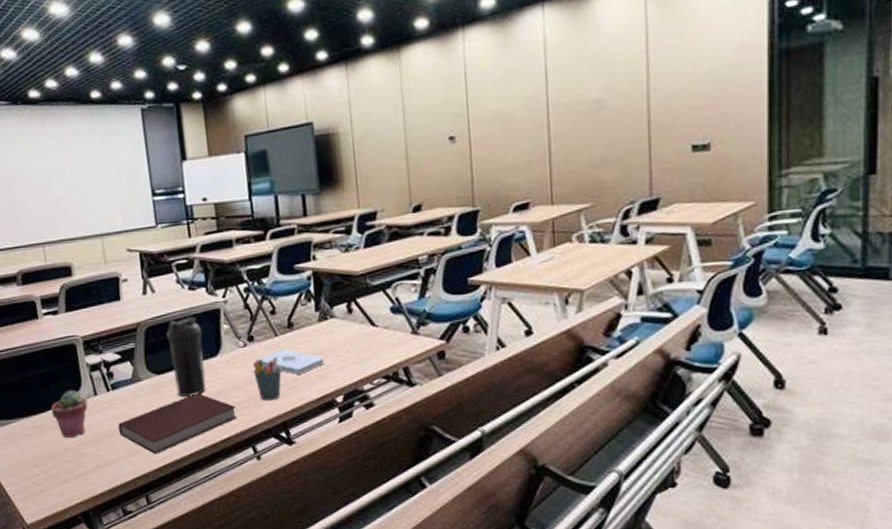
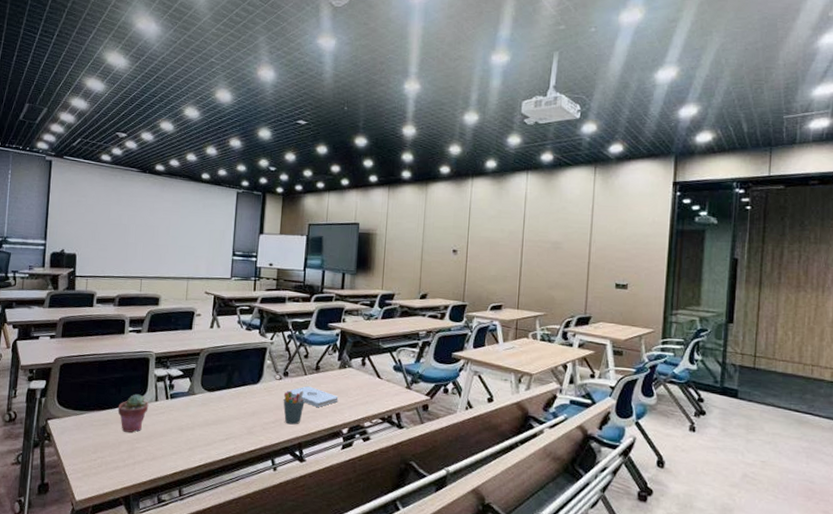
notebook: present [118,393,238,455] -> none [169,410,265,456]
water bottle: present [166,317,207,398] -> none [221,350,249,413]

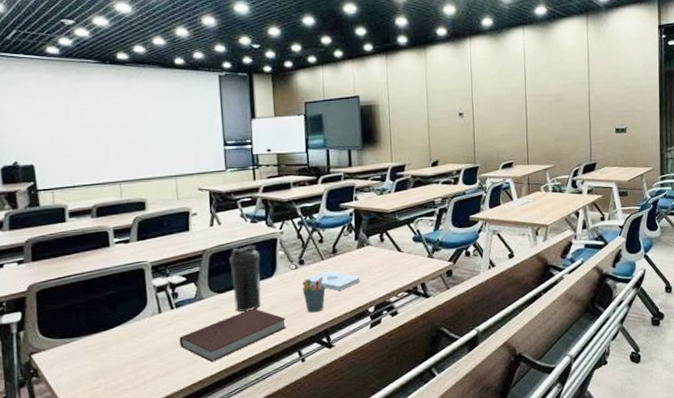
potted succulent: present [117,394,149,433] -> none [115,309,152,352]
notebook: none [169,410,265,456] -> present [179,308,287,363]
water bottle: none [221,350,249,413] -> present [229,245,262,313]

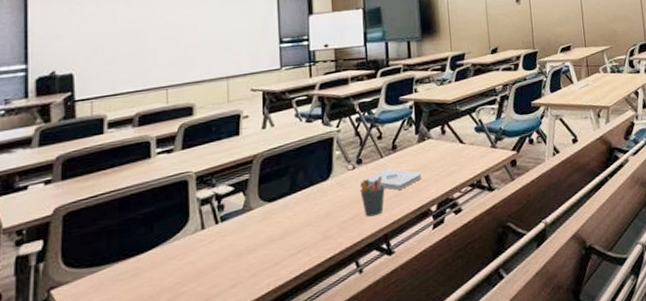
notebook: present [179,308,287,363] -> none [223,216,343,283]
water bottle: present [229,245,262,313] -> none [282,146,316,222]

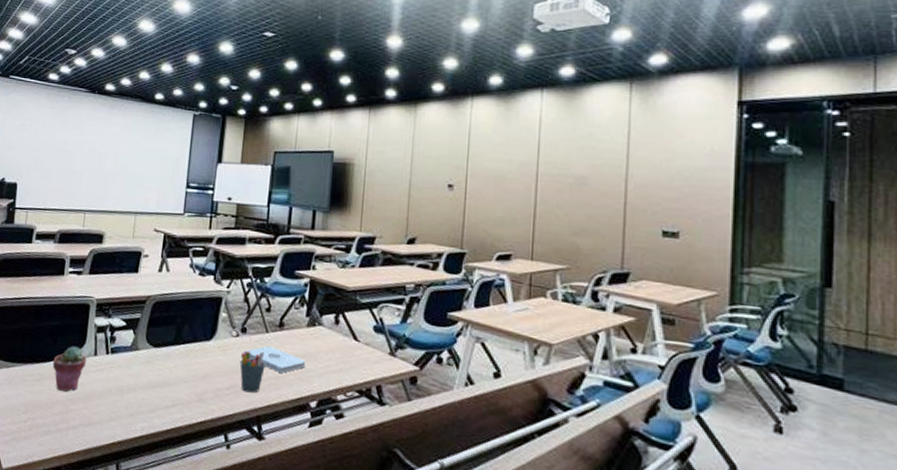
potted succulent: none [151,226,193,278] -> present [52,346,87,392]

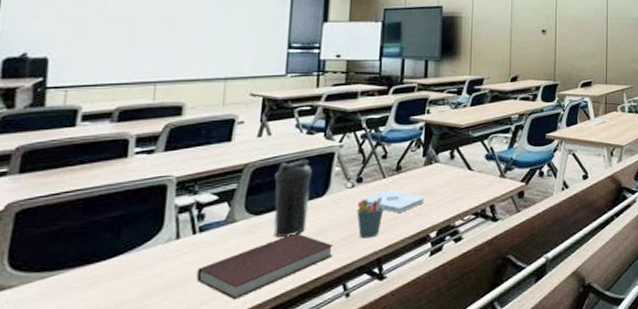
potted succulent: present [52,346,87,392] -> none [114,233,166,288]
notebook: none [107,371,218,424] -> present [196,233,334,300]
water bottle: none [168,299,202,375] -> present [274,159,312,238]

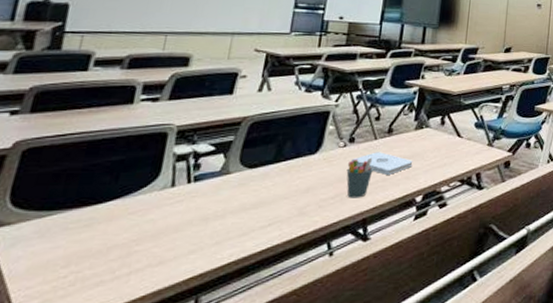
notebook: present [196,233,334,300] -> none [187,188,322,252]
water bottle: present [274,159,312,238] -> none [265,116,307,193]

